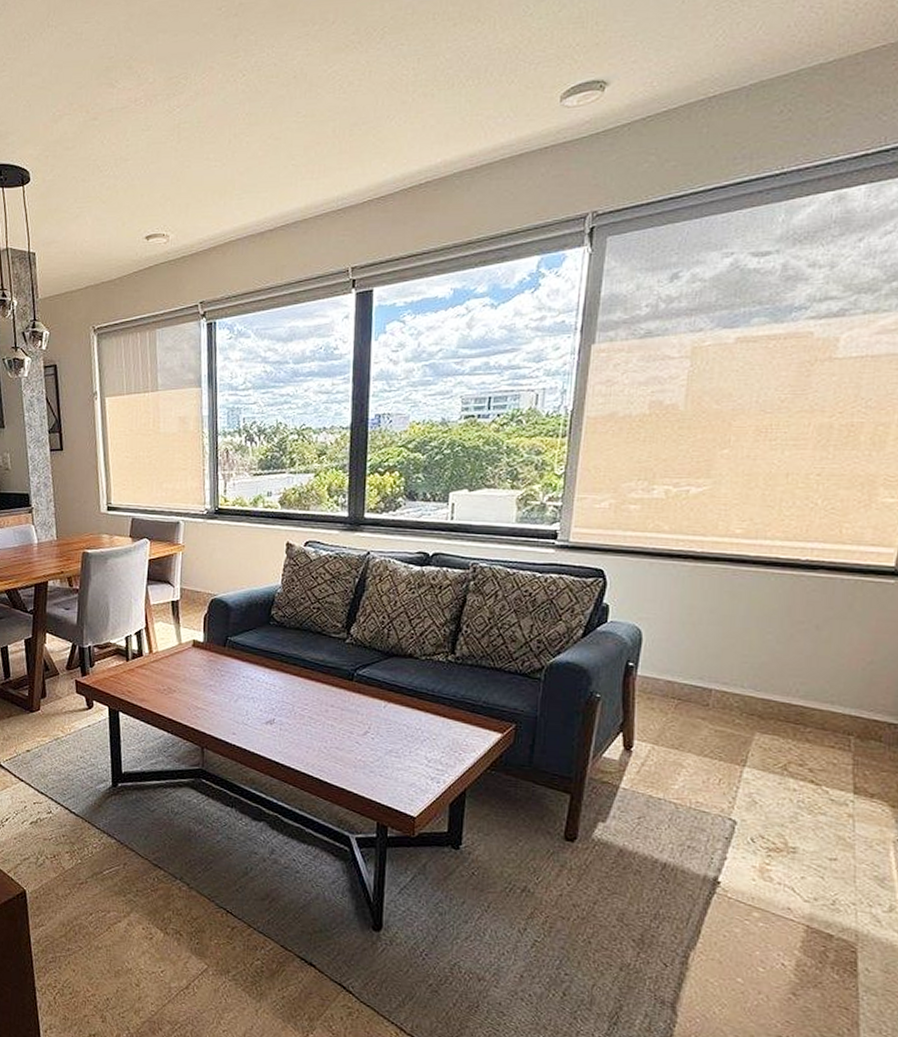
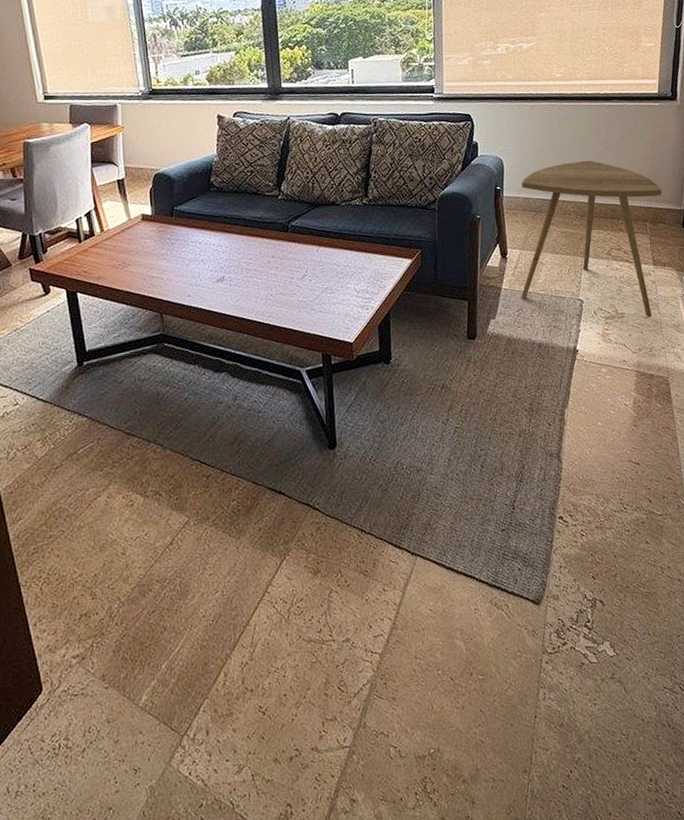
side table: none [645,644,882,860] -> present [521,161,662,317]

